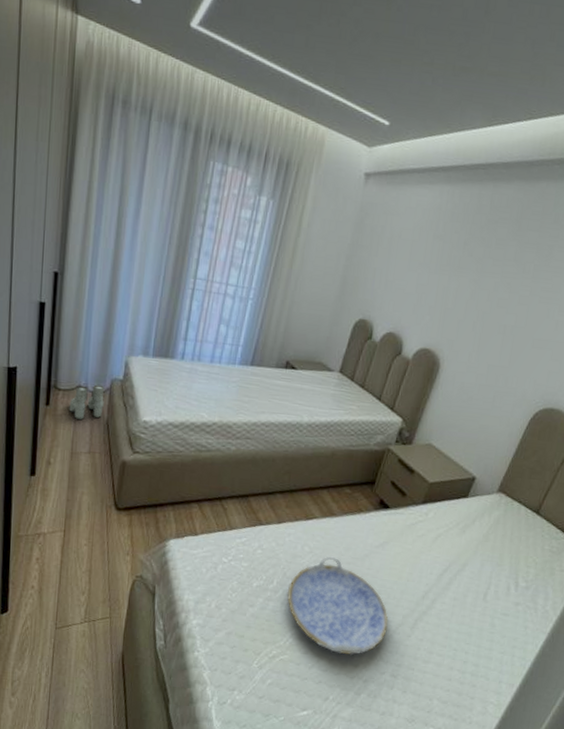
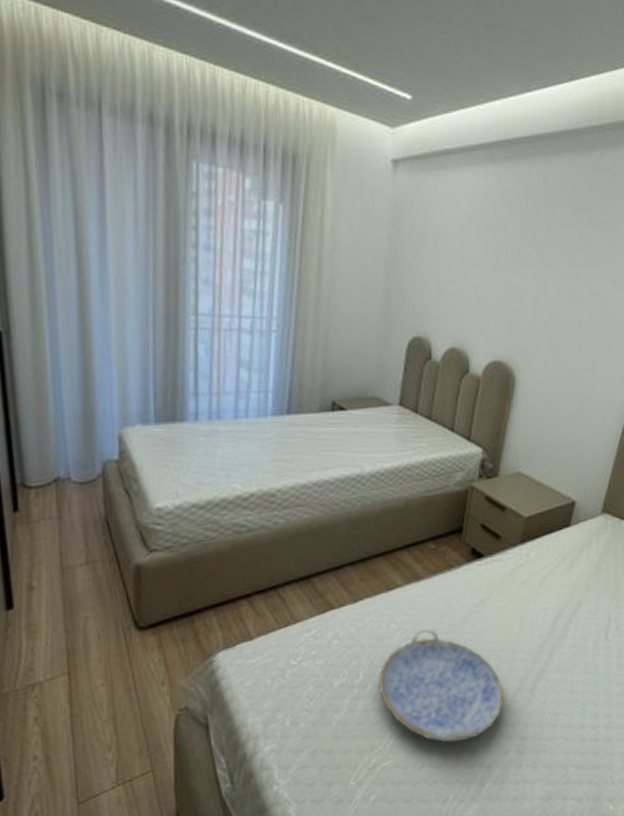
boots: present [69,384,104,420] -> none [47,471,98,522]

